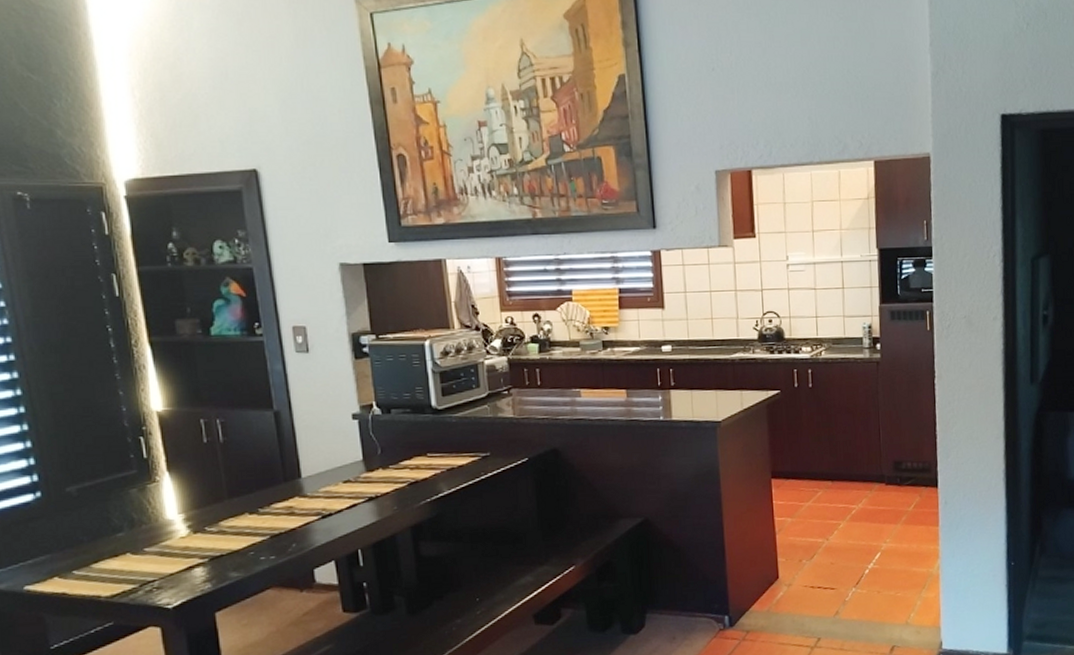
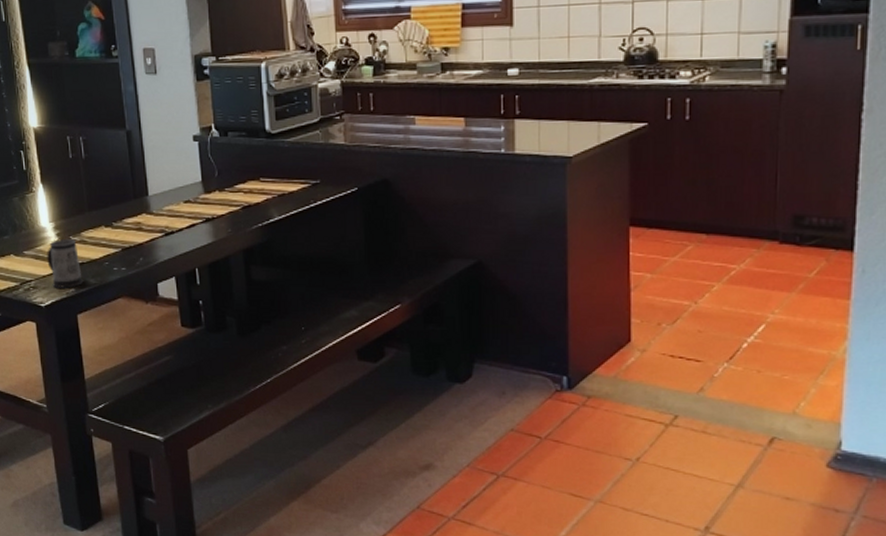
mug: none [175,530,223,586] -> present [47,239,84,288]

